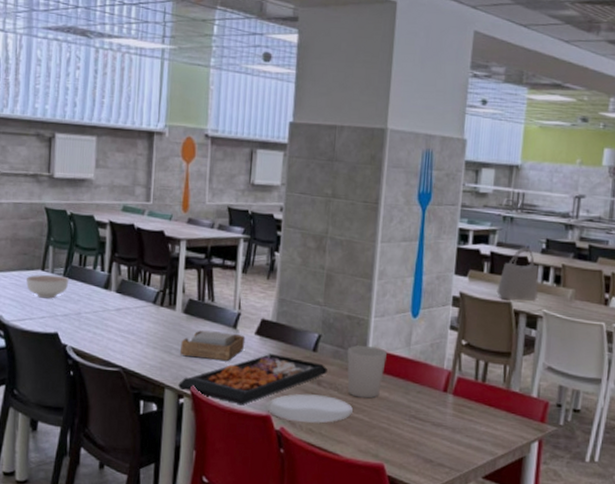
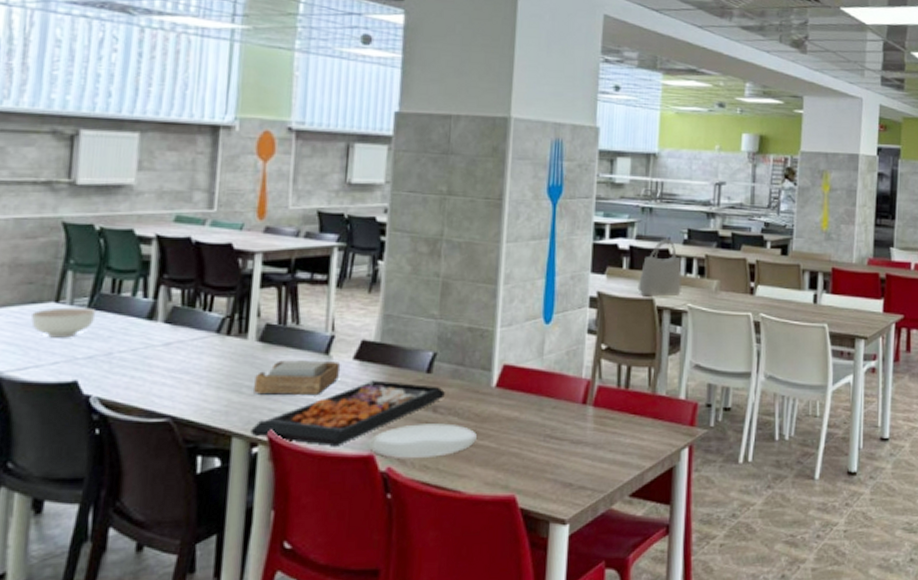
dixie cup: present [347,345,387,399] -> none [468,360,516,421]

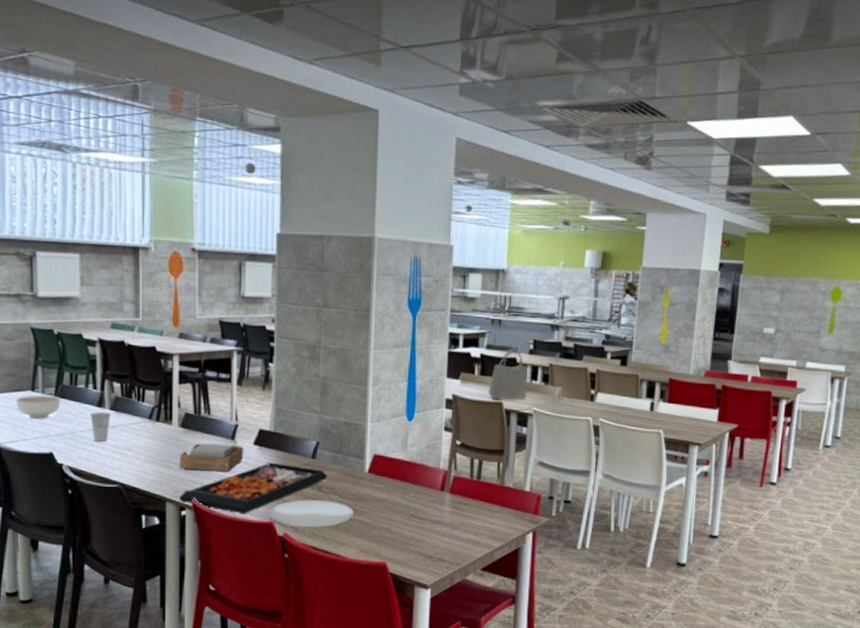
cup: none [135,325,166,365] -> present [90,411,112,443]

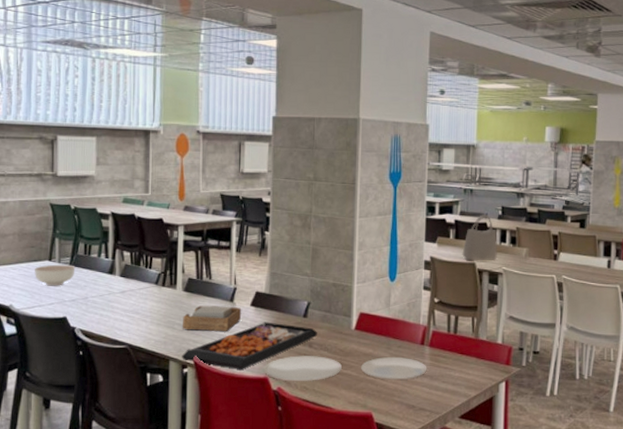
cup: present [90,411,112,443] -> none [102,278,122,307]
plate: none [375,503,447,529] -> present [361,357,427,380]

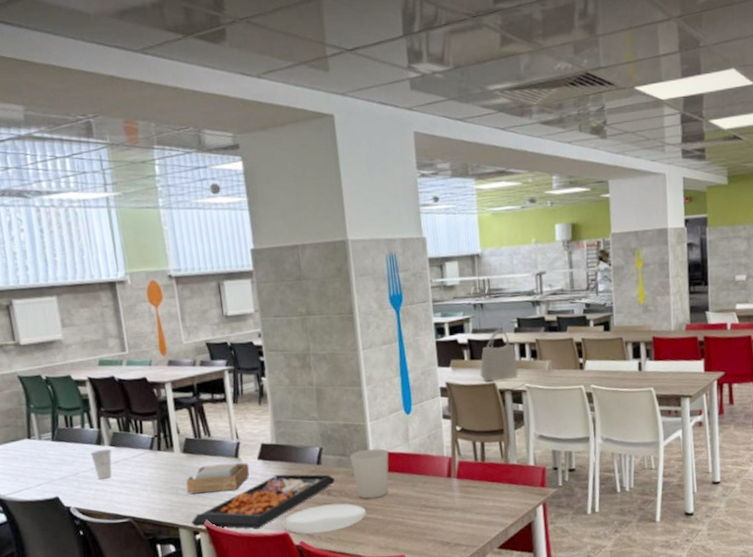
bowl: present [35,264,76,286] -> none [14,440,60,466]
cup: none [102,278,122,307] -> present [90,448,112,480]
dixie cup: none [334,309,369,356] -> present [349,448,389,499]
plate: present [361,357,427,380] -> none [386,493,458,520]

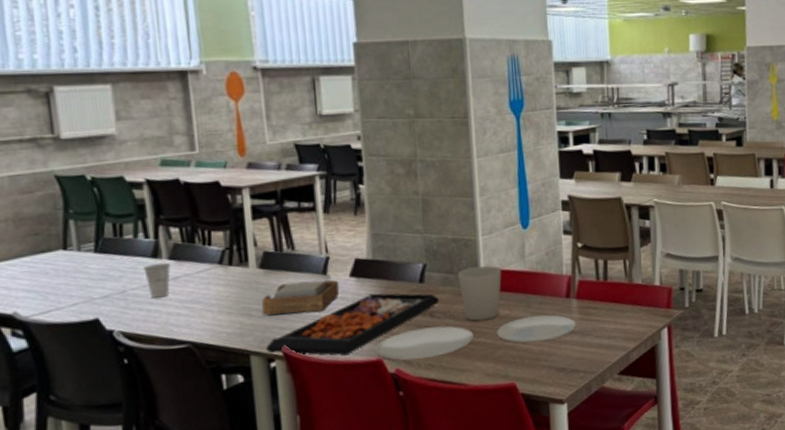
plate: none [386,493,458,520] -> present [497,314,577,344]
handbag: present [480,329,519,382] -> none [605,141,646,196]

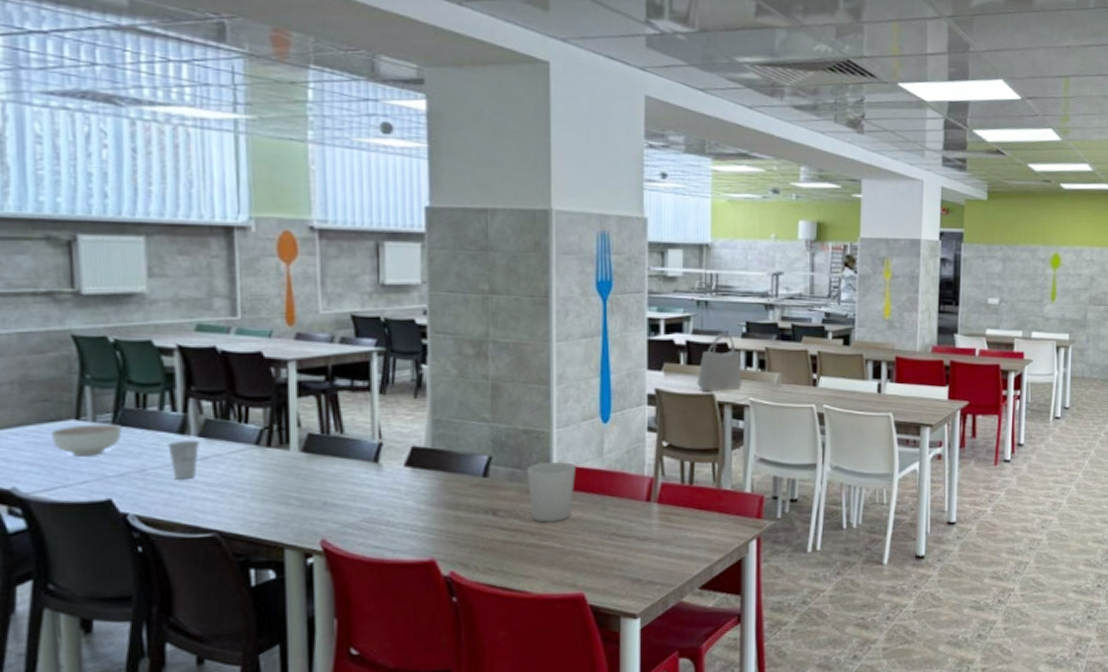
bowl: none [44,252,104,282] -> present [52,424,123,457]
napkin holder: present [261,280,340,316] -> none [301,468,392,506]
food tray: present [266,293,439,355] -> none [303,486,504,553]
plate: present [376,326,473,361] -> none [430,526,540,563]
plate: present [497,314,577,344] -> none [567,519,656,550]
handbag: none [605,141,646,196] -> present [697,333,742,392]

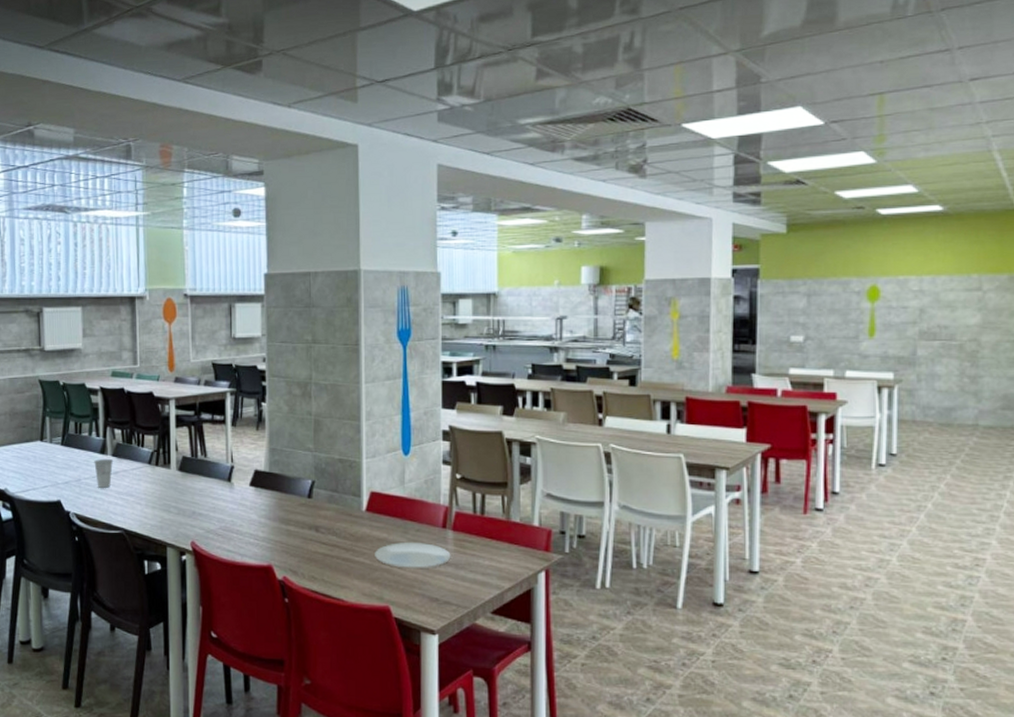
bowl: present [52,424,123,457] -> none [27,445,67,468]
dixie cup: present [526,461,575,523] -> none [341,487,382,541]
plate: none [567,519,656,550] -> present [375,543,451,569]
handbag: present [697,333,742,392] -> none [486,374,529,429]

